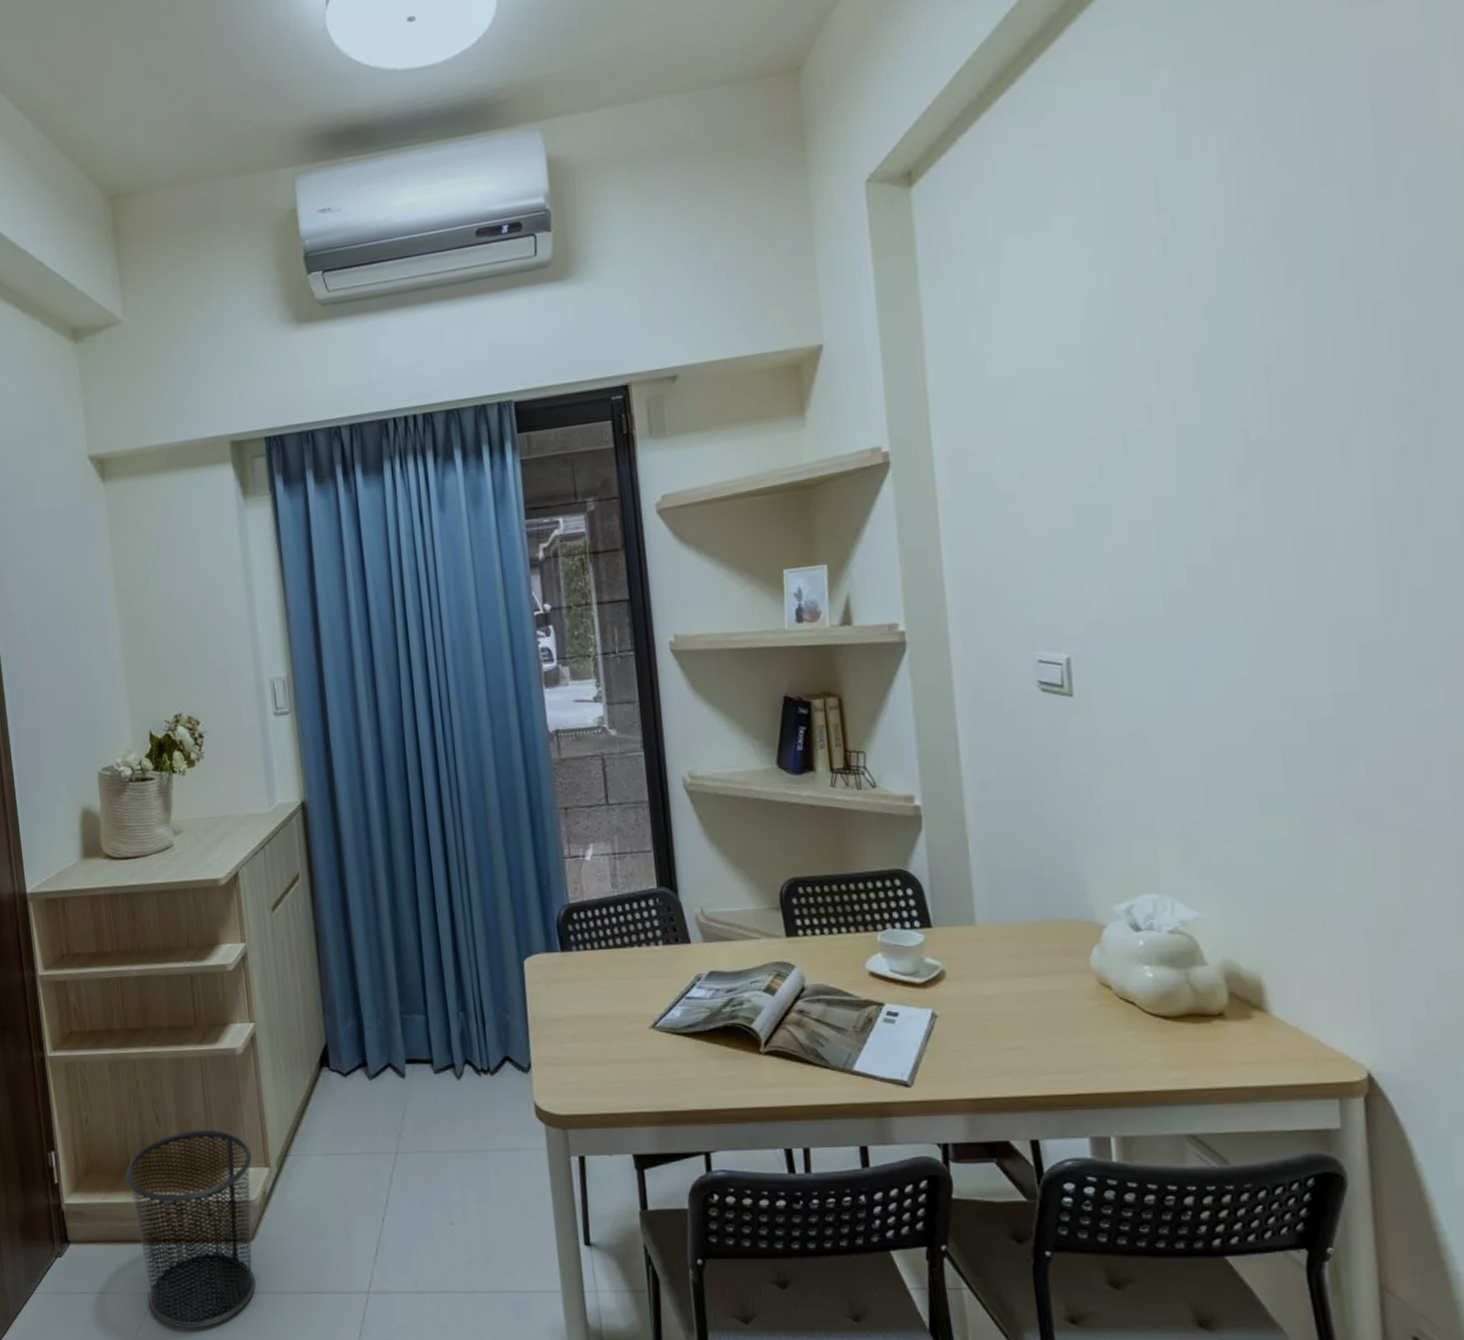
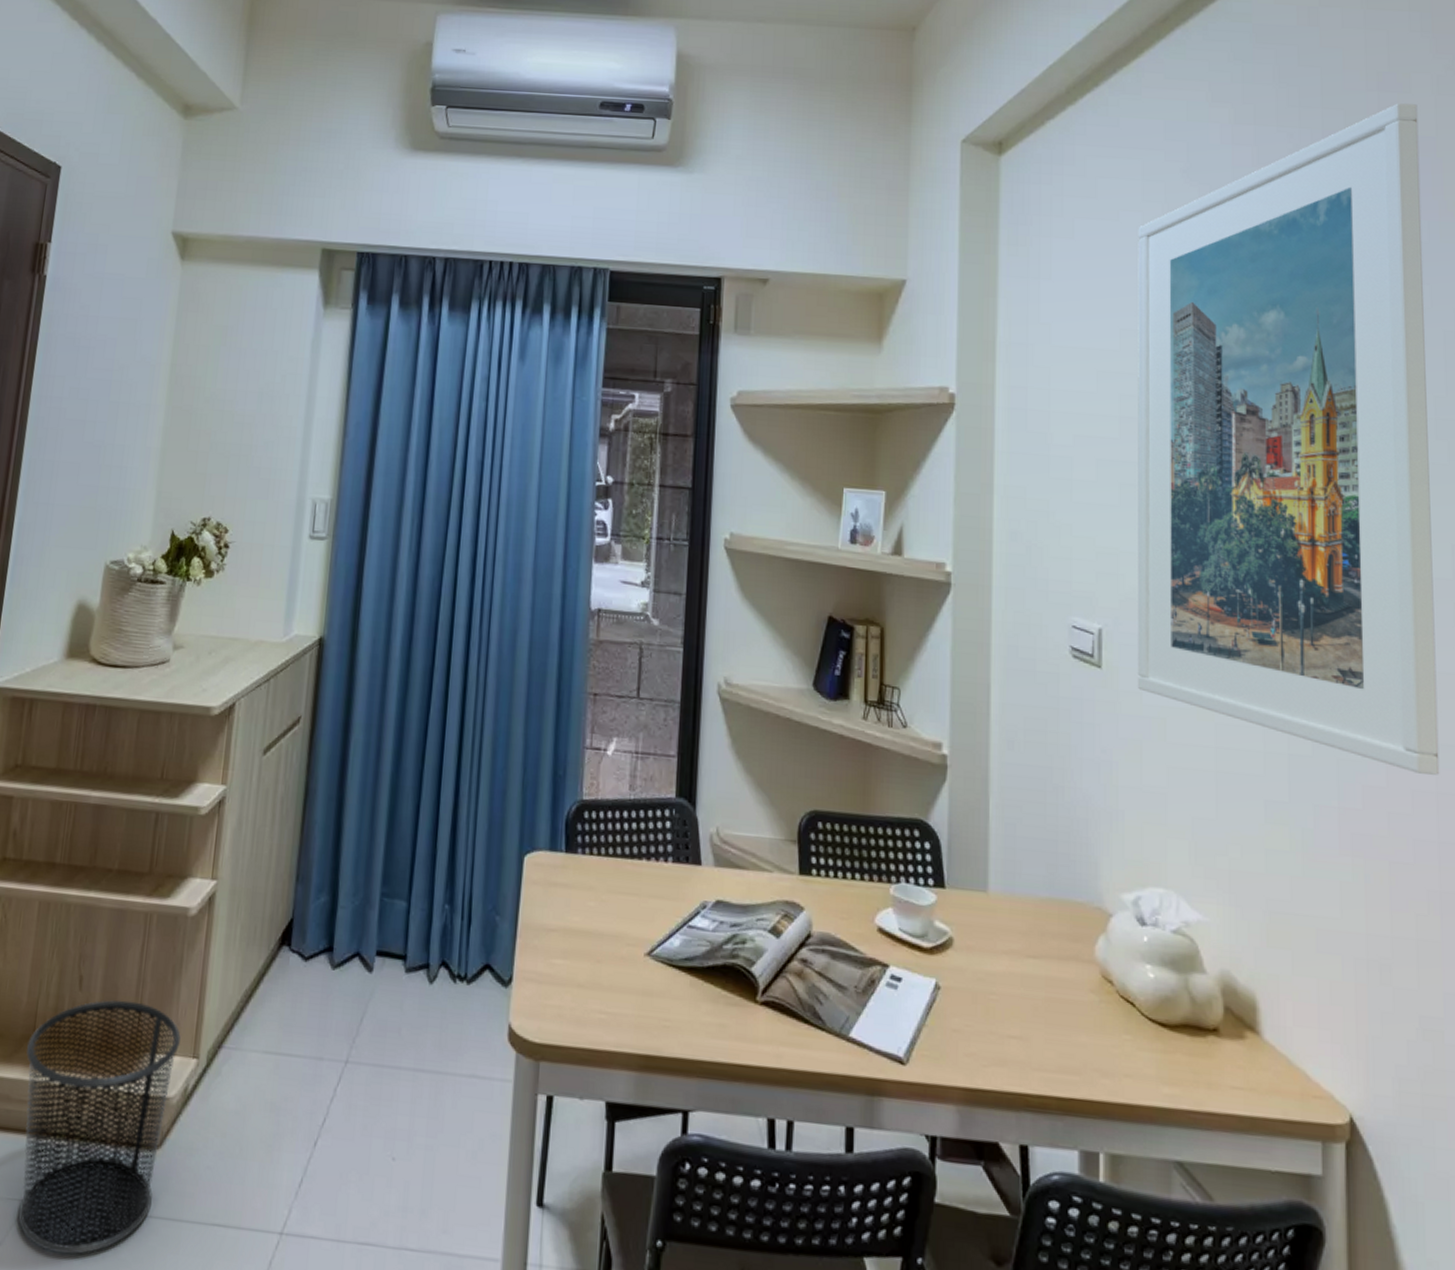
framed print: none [1074,11,1453,741] -> present [1137,103,1440,775]

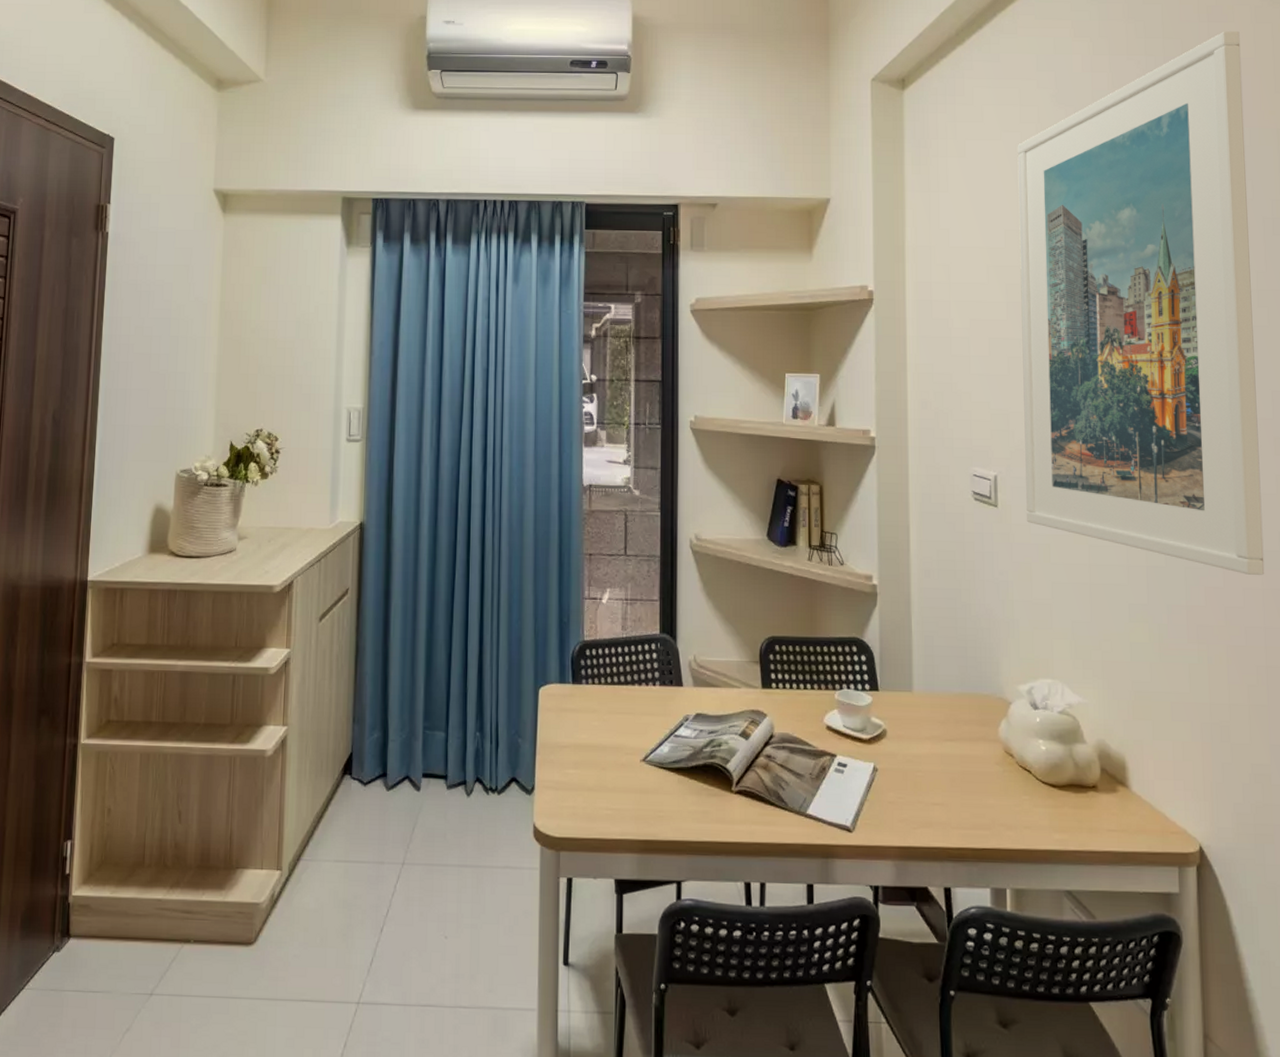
waste bin: present [18,1000,181,1255] -> none [139,828,266,1033]

